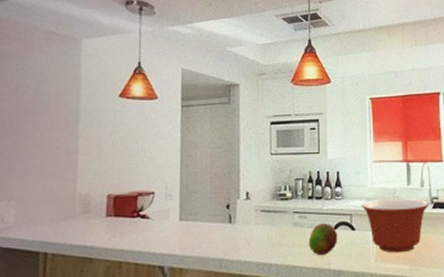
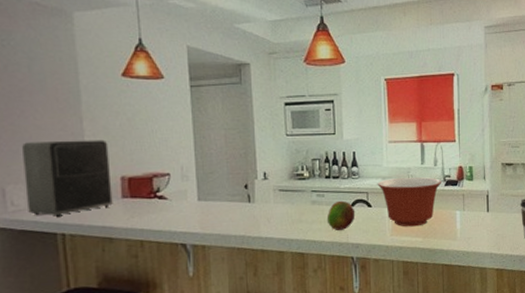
speaker: none [16,158,99,235] -> present [22,140,113,217]

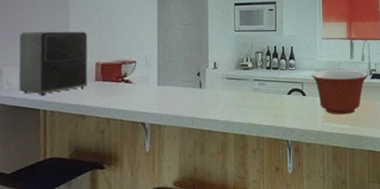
fruit: present [326,200,356,230] -> none [266,89,291,116]

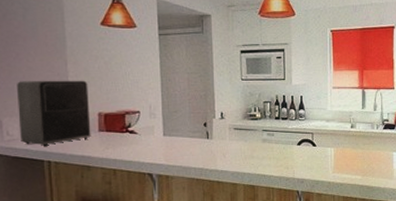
mixing bowl: present [311,71,369,115] -> none [321,121,381,166]

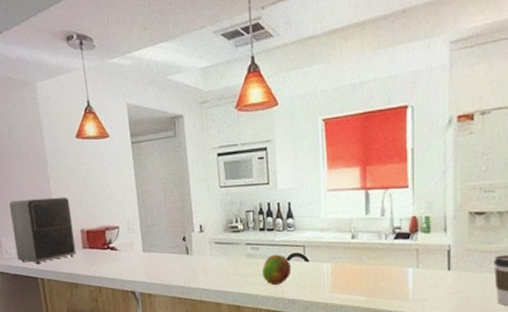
fruit: none [275,139,301,166] -> present [262,254,292,285]

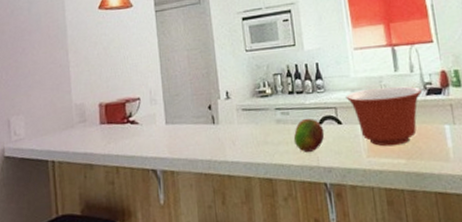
speaker: present [9,197,76,264] -> none [23,69,93,144]
mixing bowl: none [315,229,391,284] -> present [345,86,423,147]

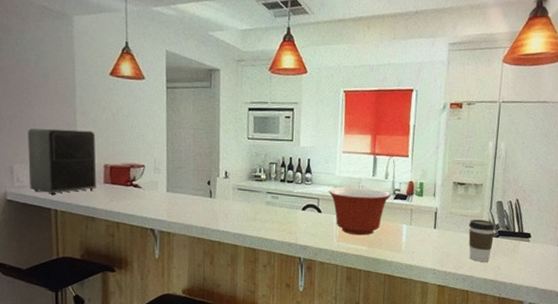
speaker: none [23,69,93,144] -> present [28,128,97,195]
fruit: present [293,118,325,152] -> none [279,204,306,231]

